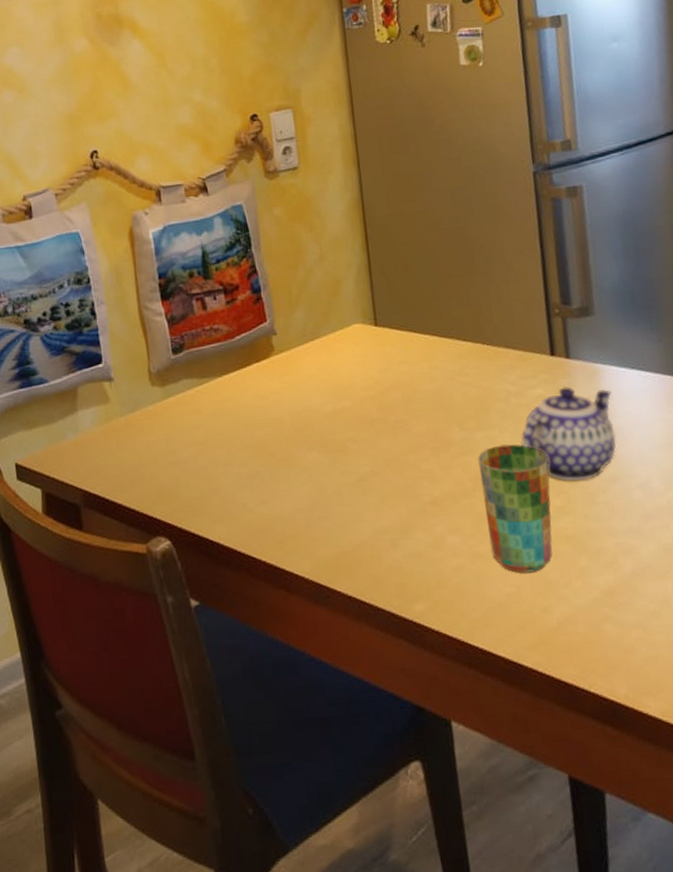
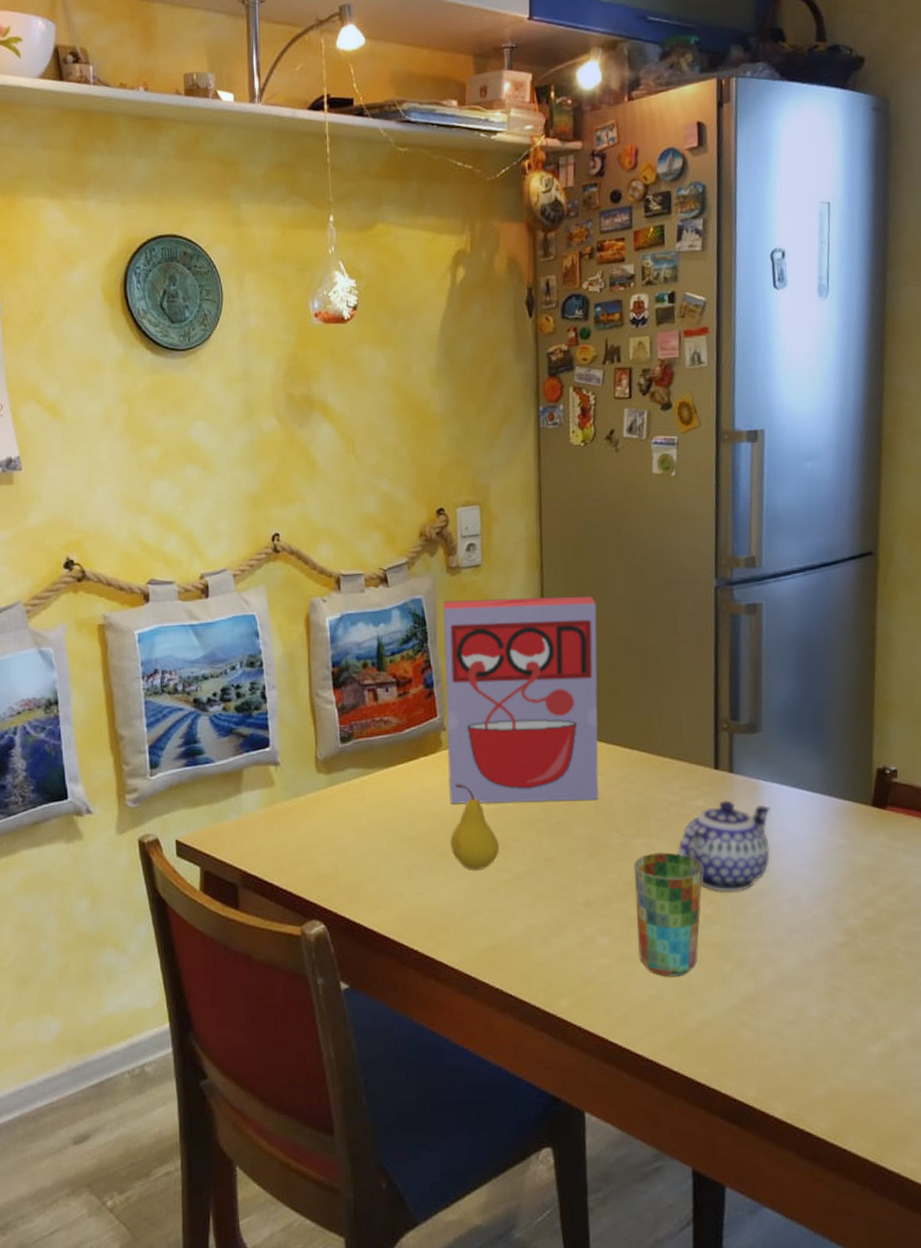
cereal box: none [263,190,436,409] -> present [443,596,599,804]
fruit: none [290,388,341,475] -> present [450,784,500,869]

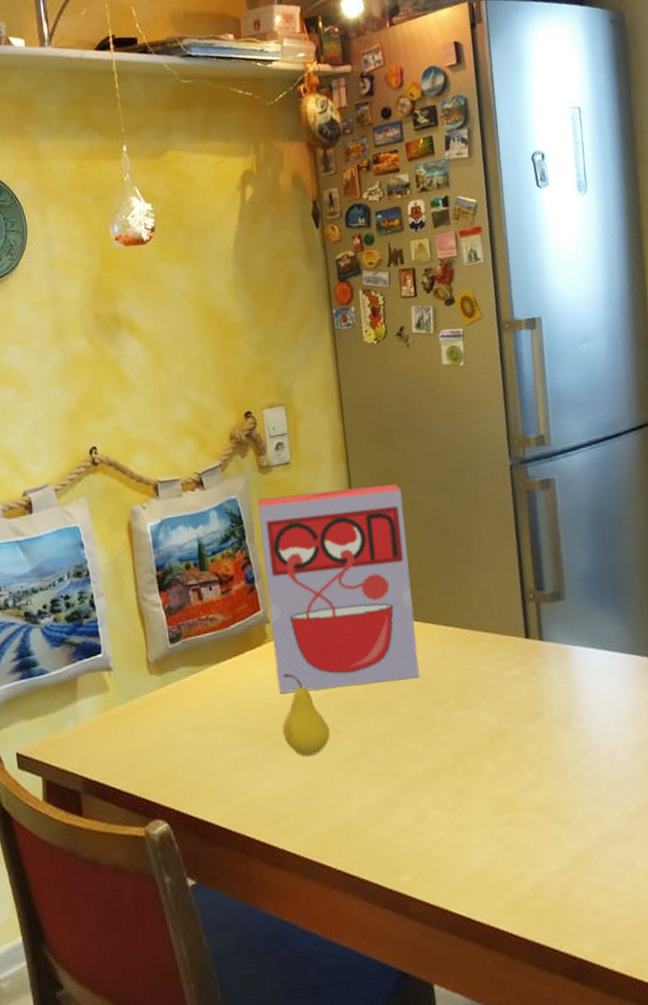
cup: present [634,852,703,977] -> none [458,722,527,843]
teapot: present [677,800,770,892] -> none [498,667,585,756]

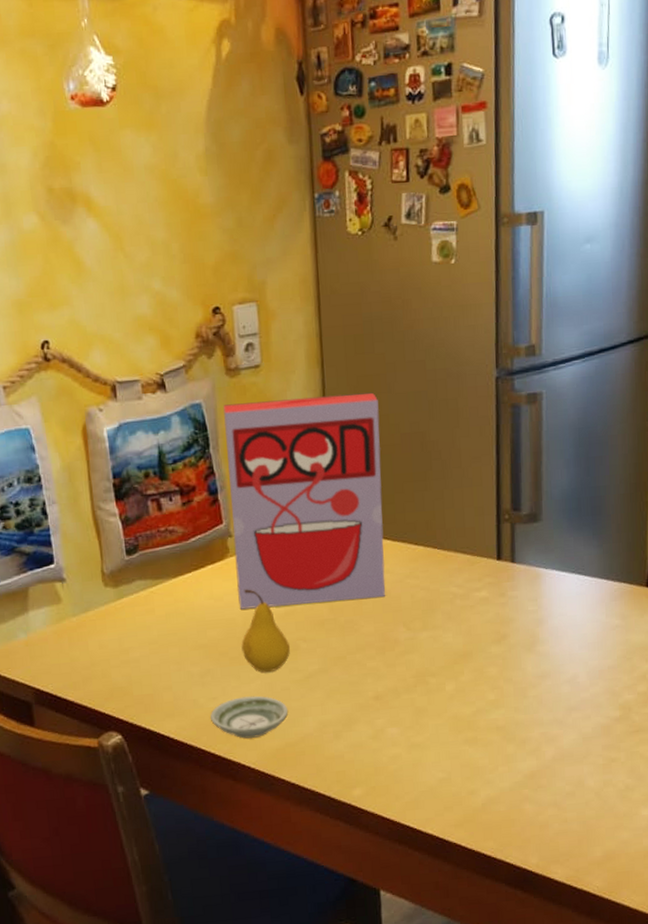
saucer: none [254,780,331,824] -> present [210,696,289,739]

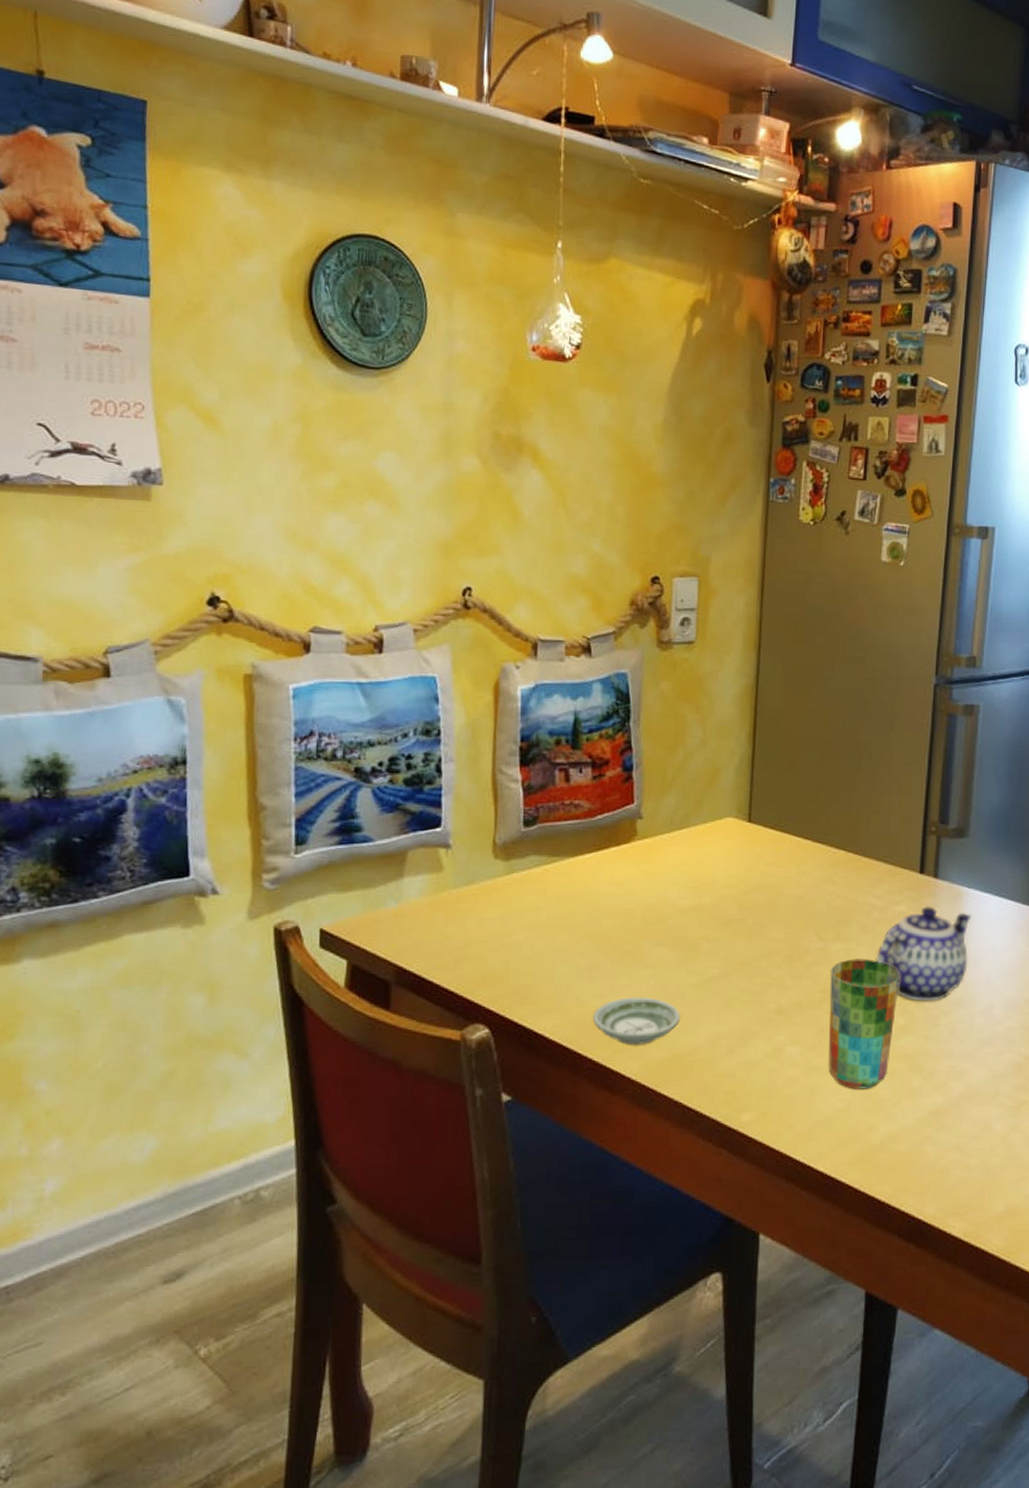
cereal box: present [223,392,386,610] -> none [640,678,813,902]
fruit: present [241,589,291,672] -> none [637,878,691,971]
cup: none [421,643,487,761] -> present [828,959,899,1090]
teapot: none [462,589,551,677] -> present [876,906,972,1002]

